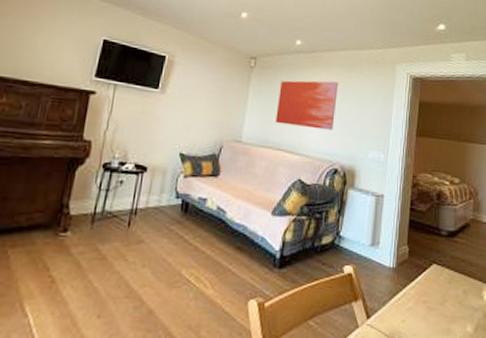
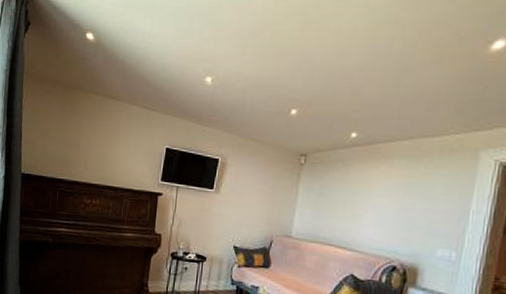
wall art: present [275,80,338,131] -> none [326,174,401,227]

